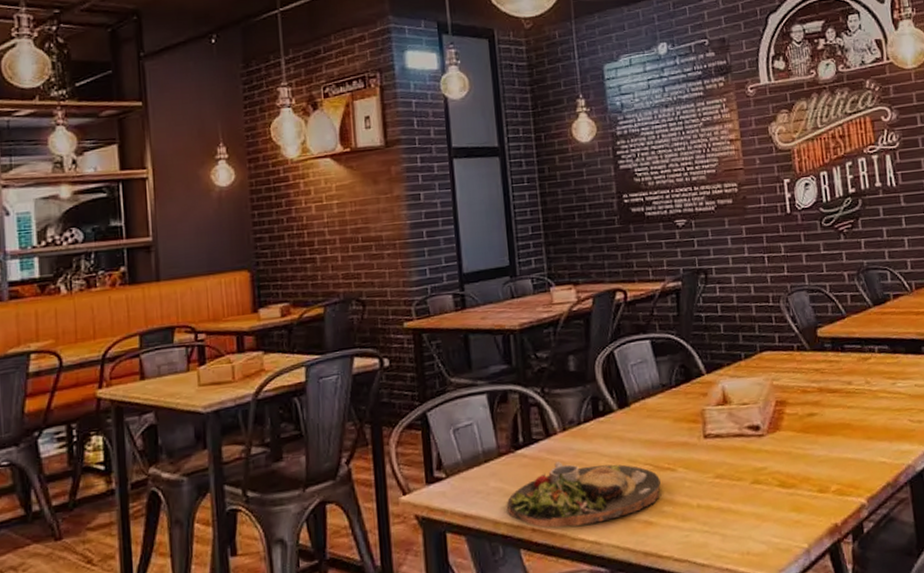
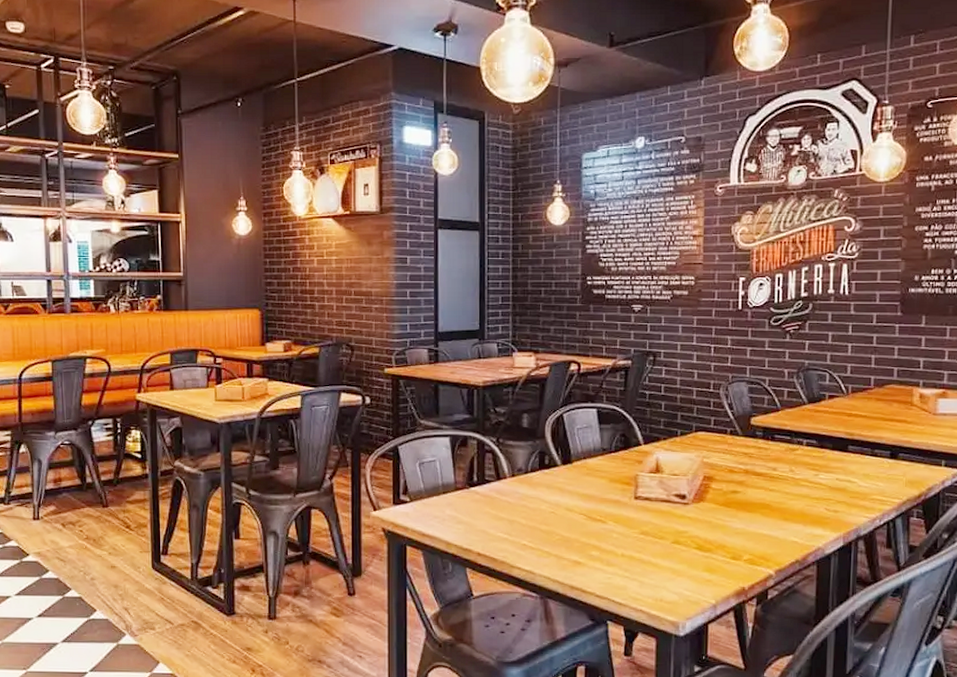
dinner plate: present [507,461,661,528] -> none [459,501,592,556]

